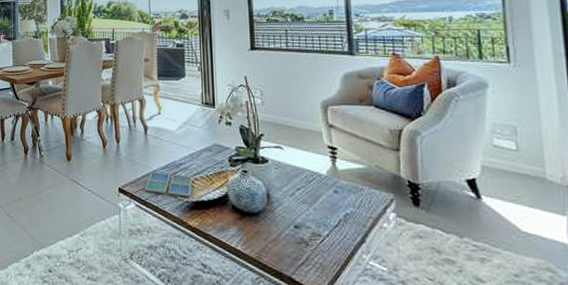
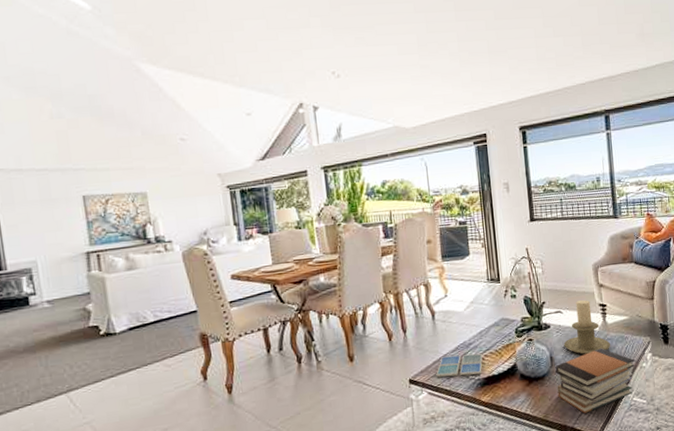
book stack: none [272,195,372,265] -> present [555,348,635,414]
candle holder: none [283,139,342,200] -> present [563,300,611,355]

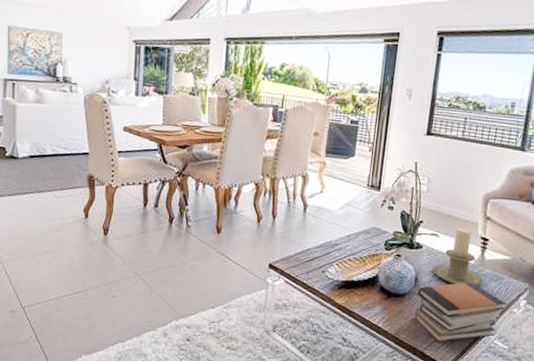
drink coaster: present [436,354,483,378] -> none [296,250,346,277]

